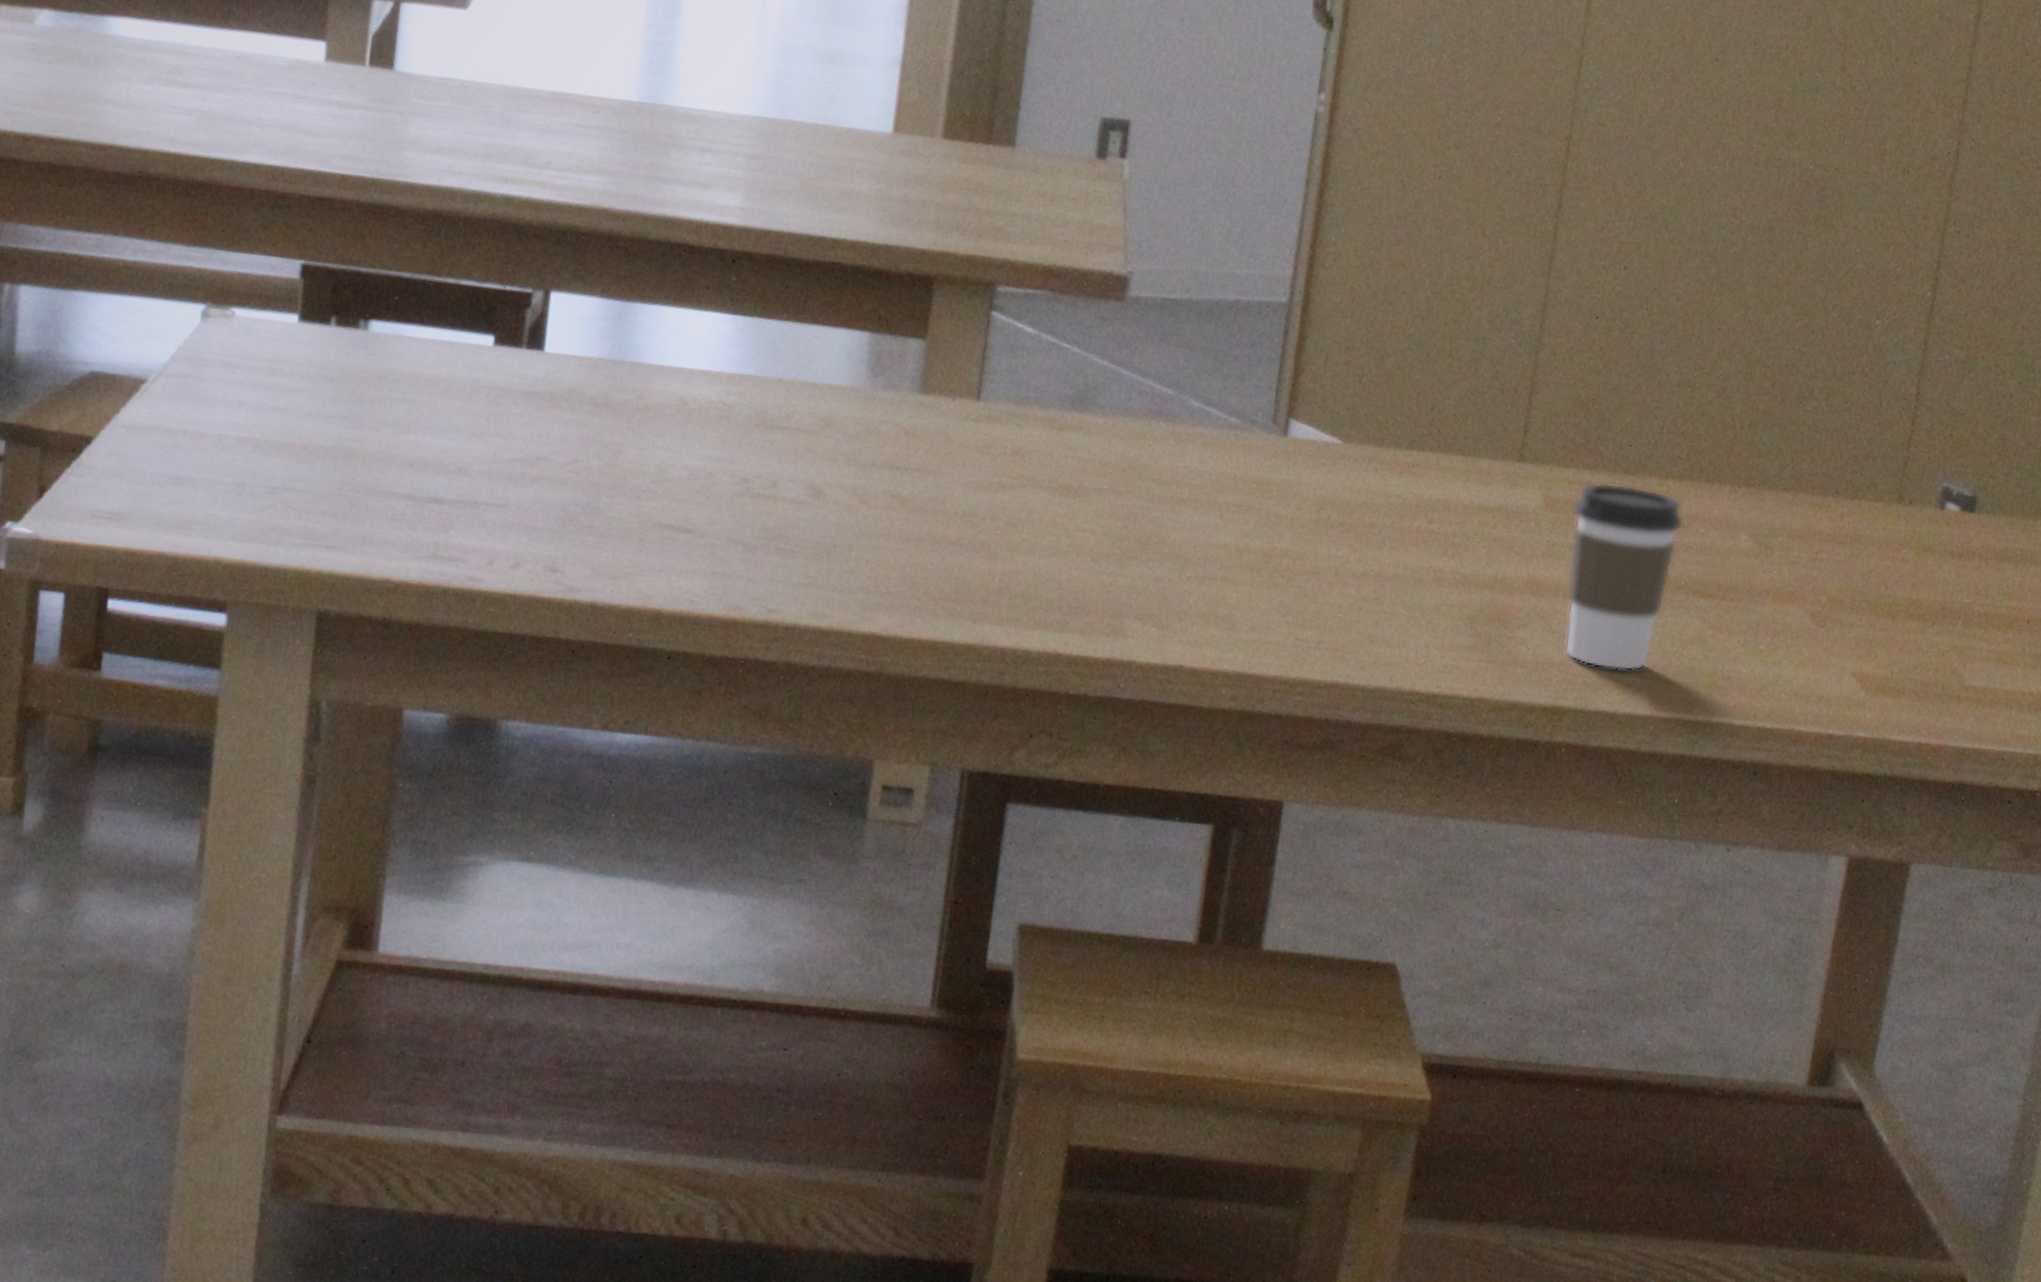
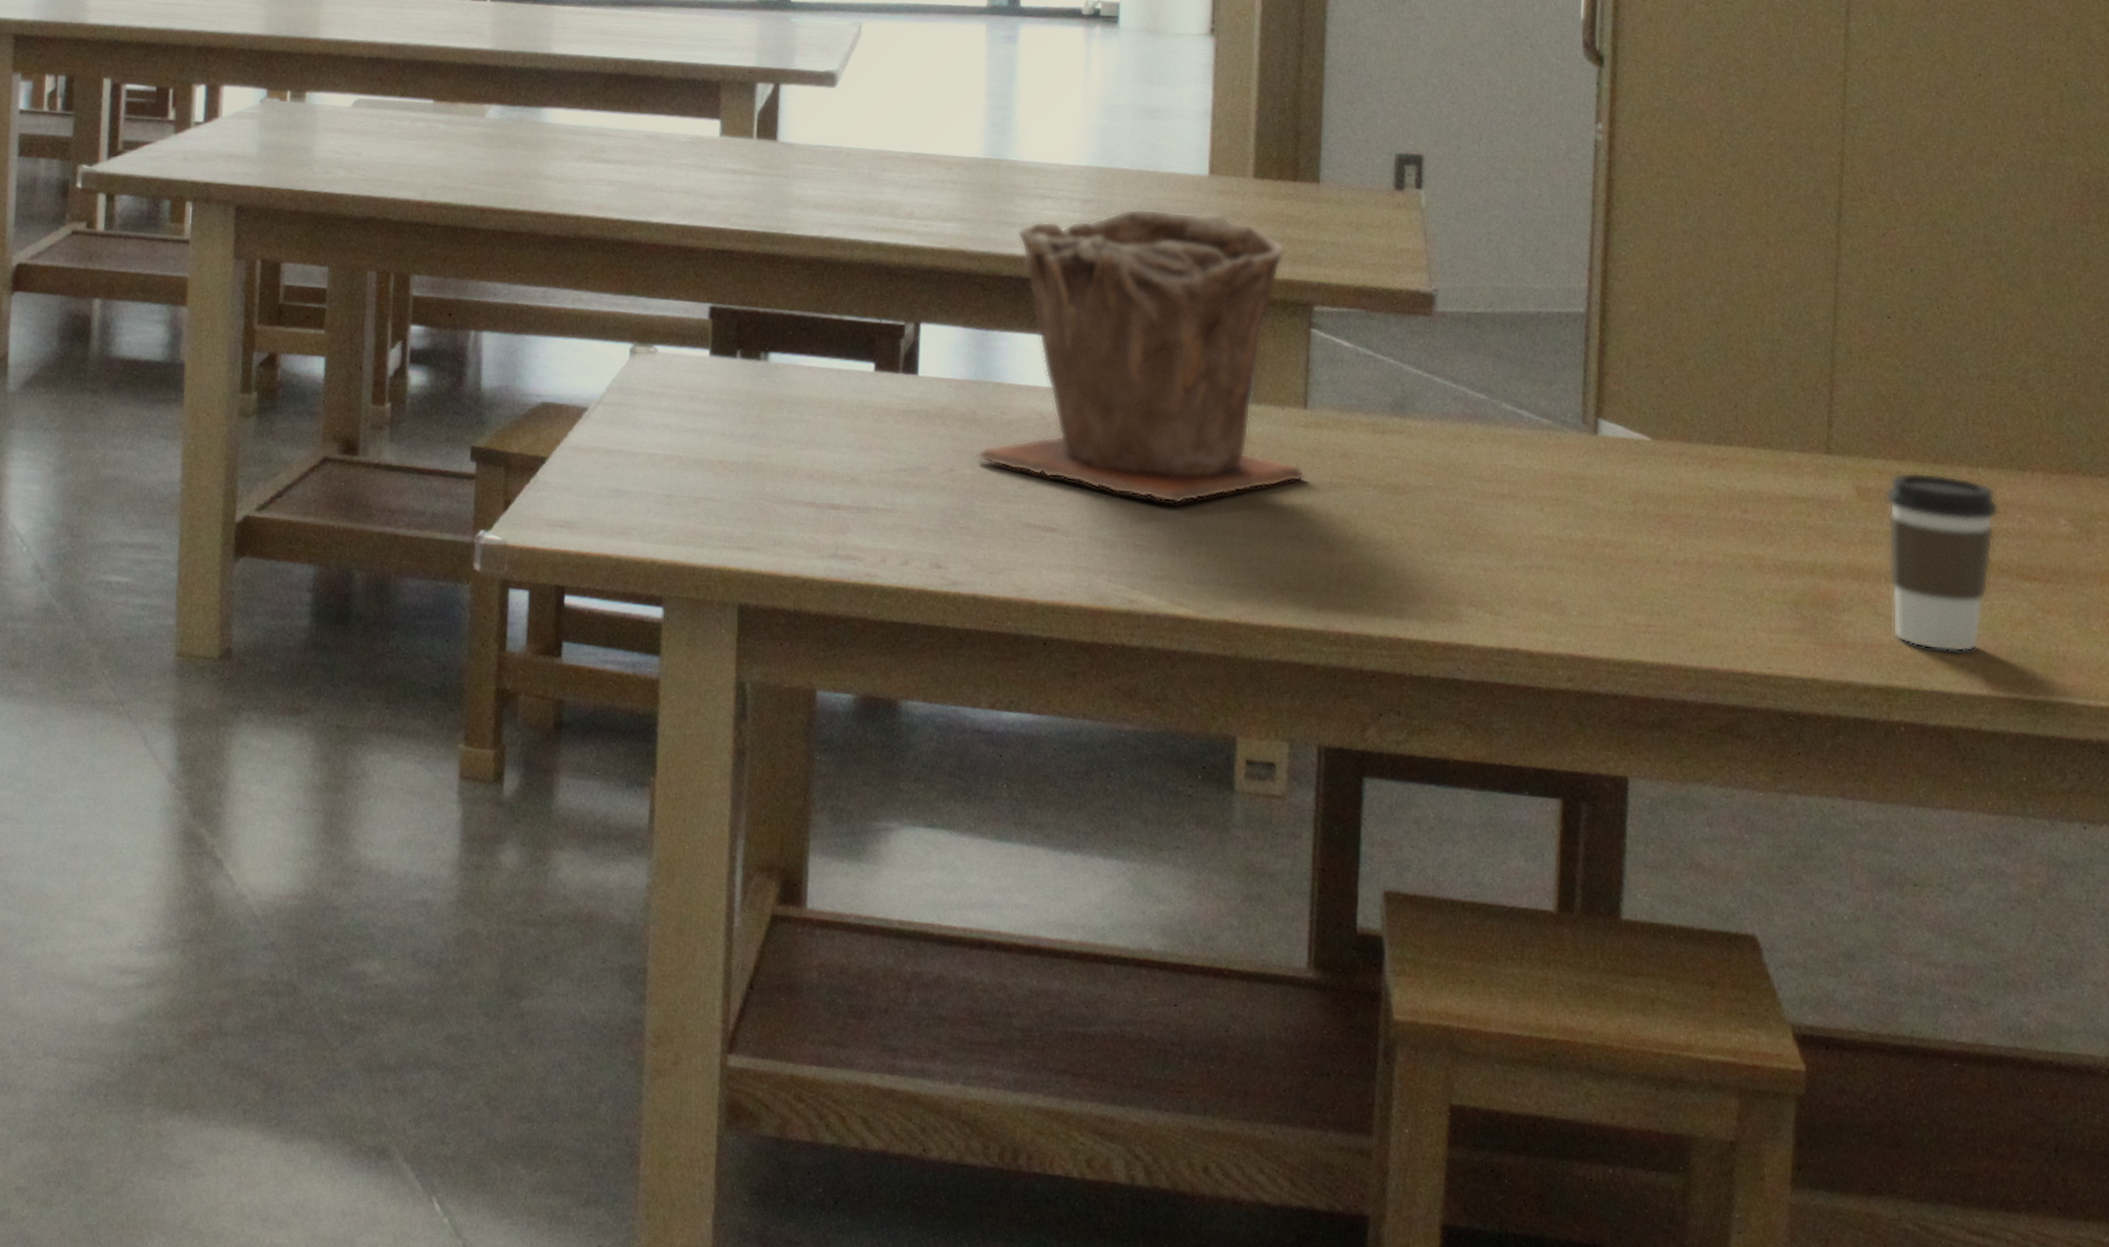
plant pot: none [606,168,972,504] -> present [976,208,1305,504]

